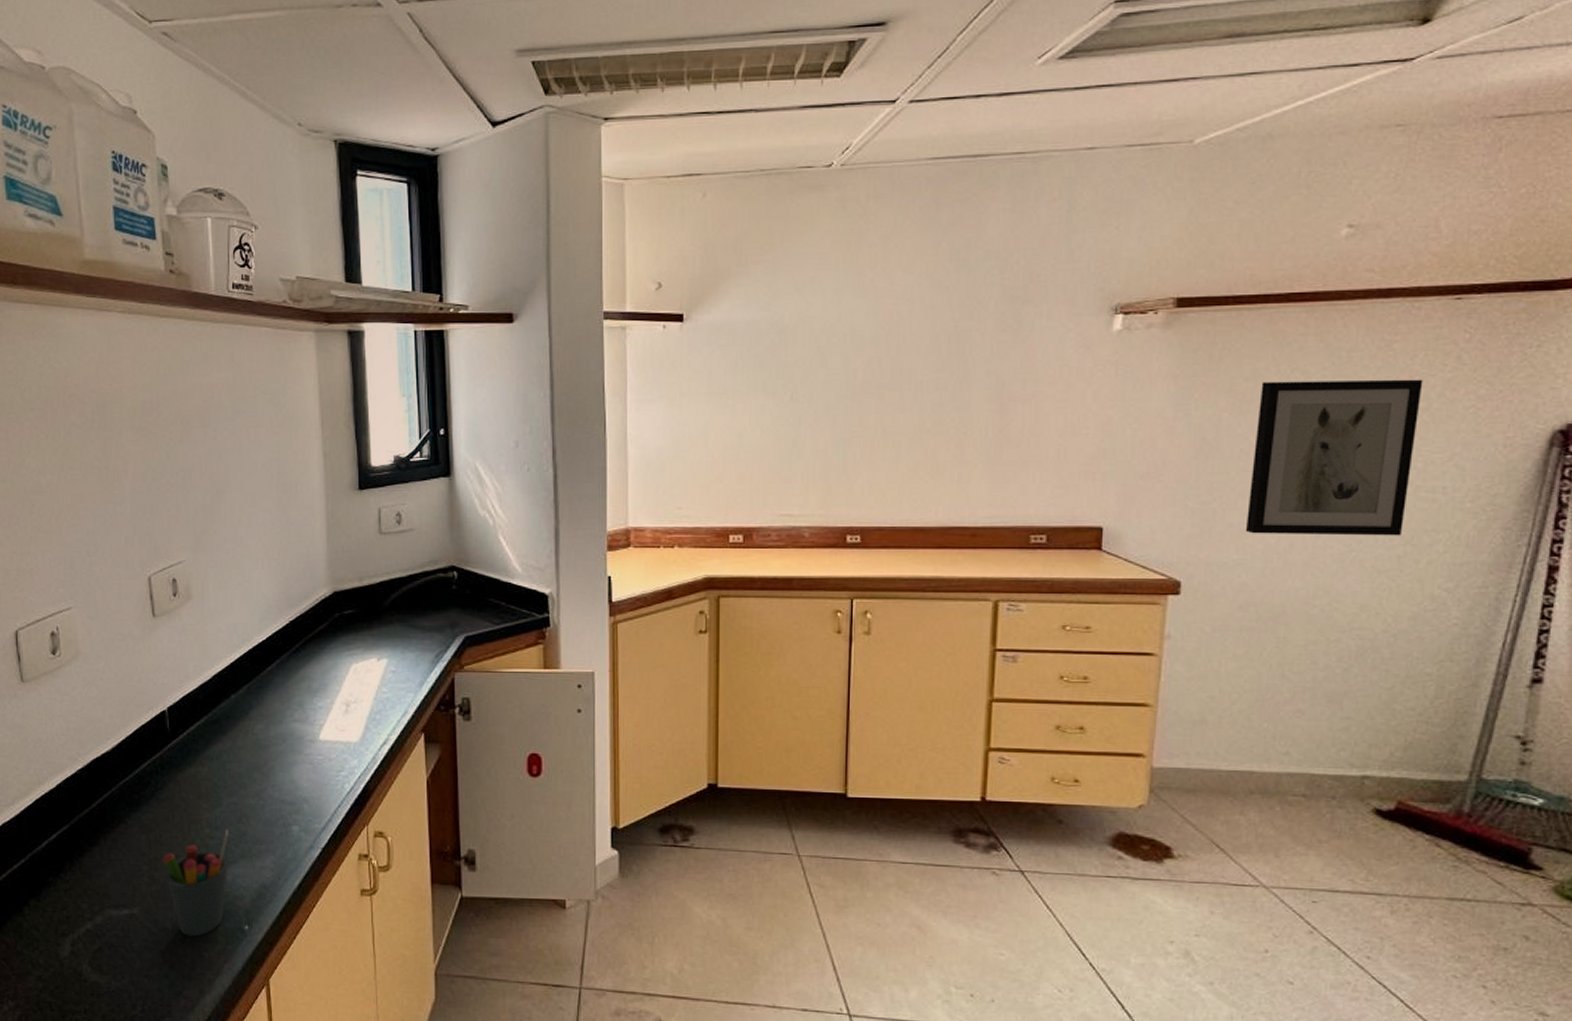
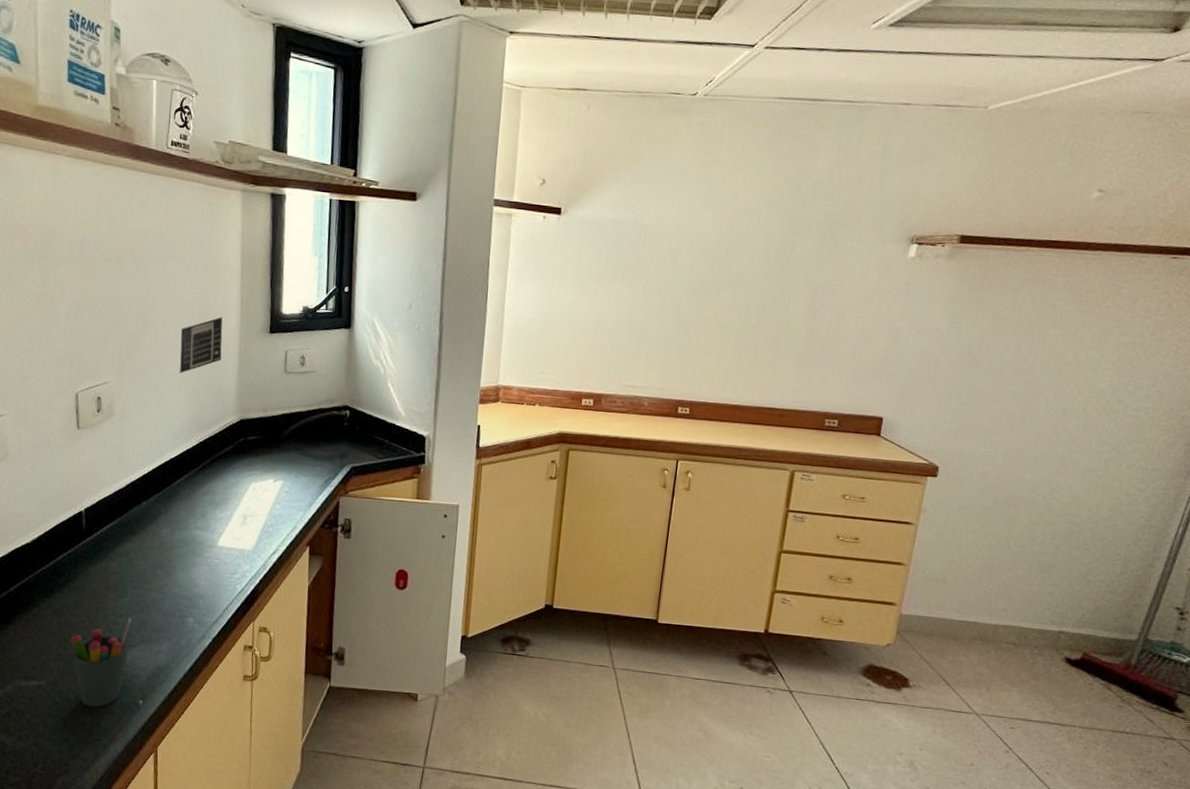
calendar: none [259,476,306,545] -> present [179,317,223,374]
wall art: present [1245,379,1423,536] -> none [992,310,1141,444]

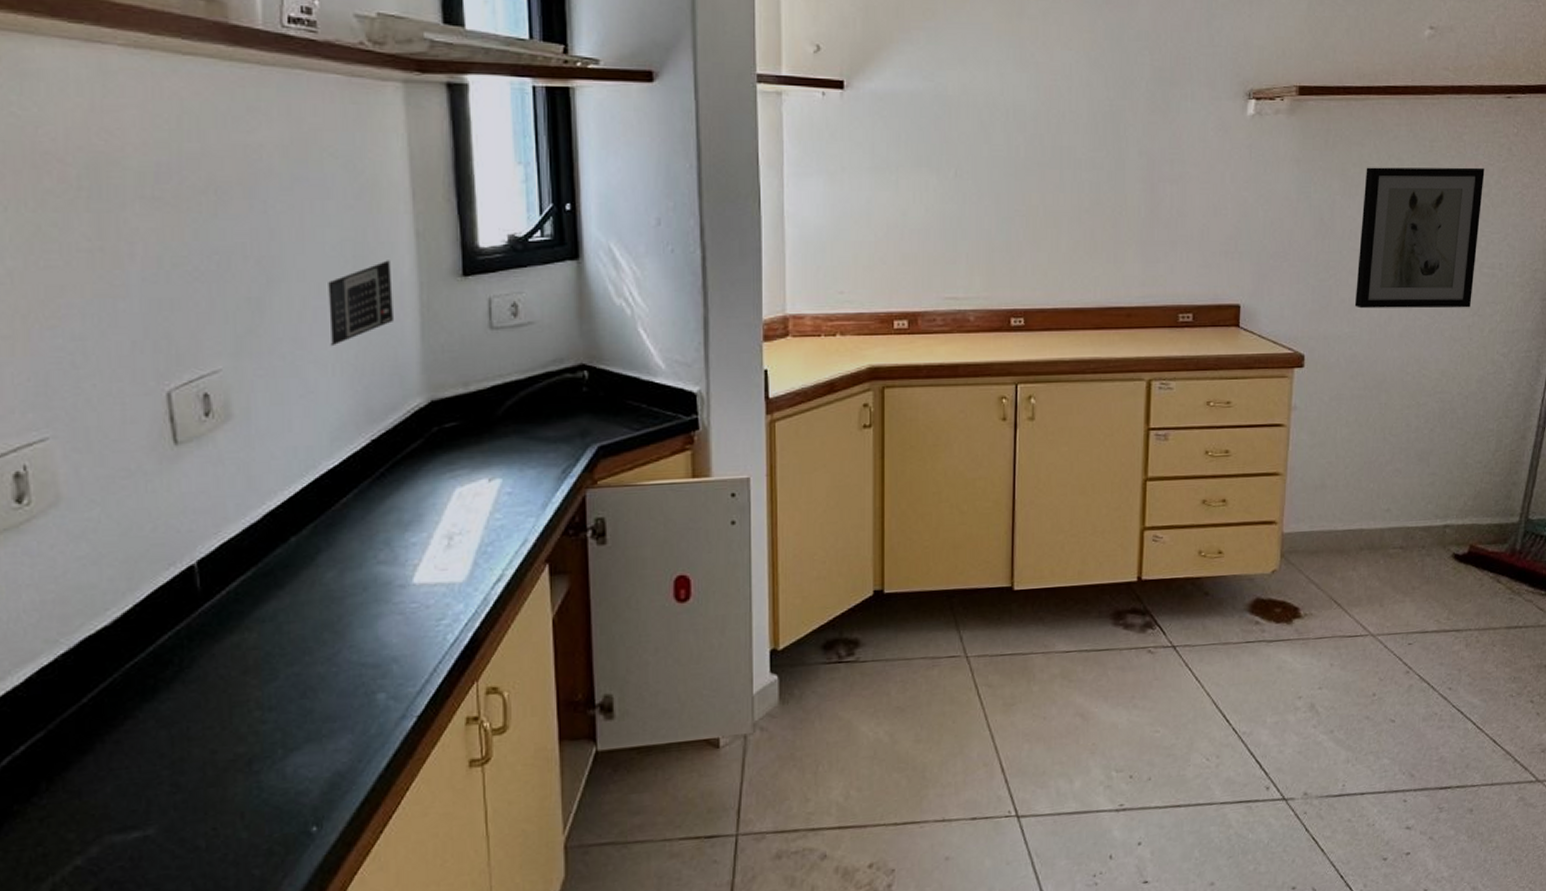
pen holder: present [70,617,132,708] -> none [191,708,289,853]
wall art: none [992,310,1141,444] -> present [1354,167,1485,309]

